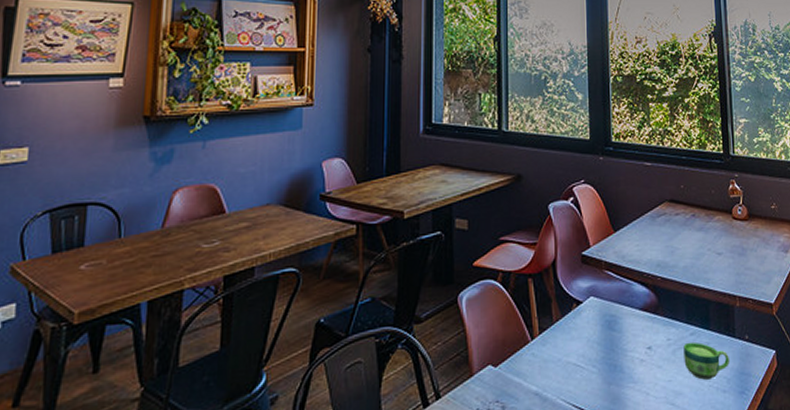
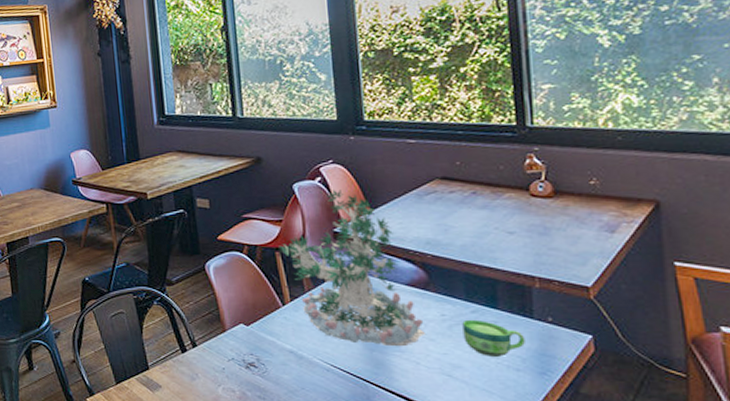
plant: none [532,210,656,378] -> present [279,189,427,347]

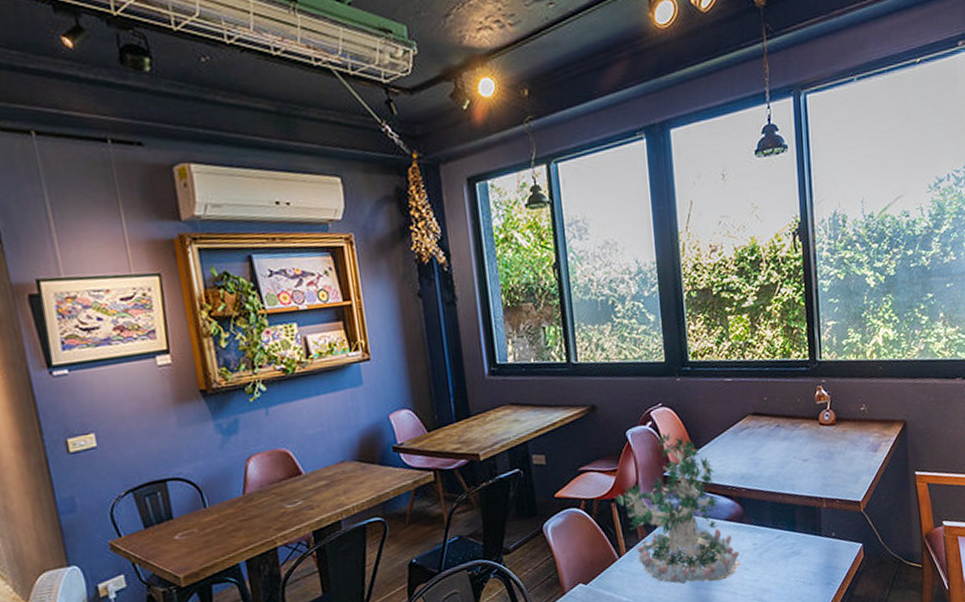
cup: present [462,319,525,357] -> none [770,544,816,577]

